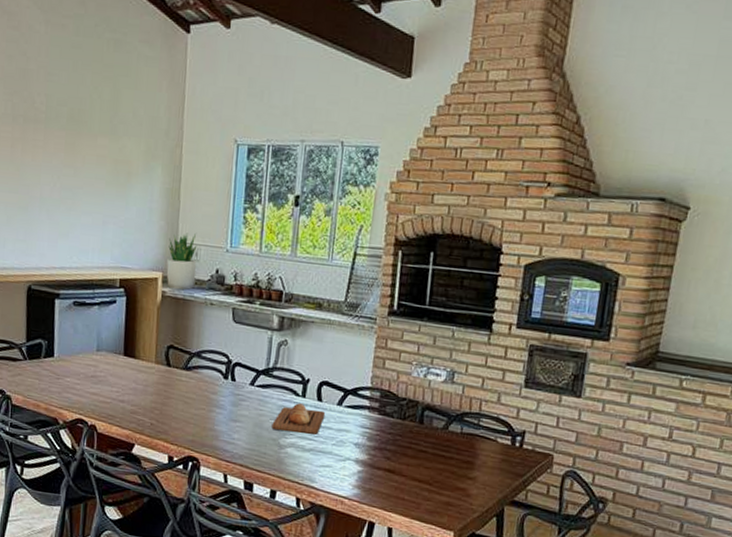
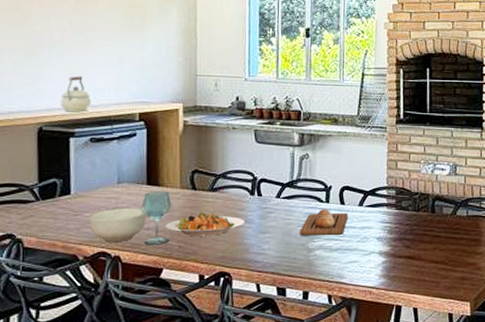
kettle: none [47,234,77,273] -> present [60,76,92,113]
bowl: none [69,376,123,412] -> present [89,208,148,243]
wine glass: none [117,362,148,419] -> present [141,191,173,245]
salad: none [139,390,217,417] -> present [165,211,245,237]
planter: present [166,233,197,290] -> none [187,66,217,118]

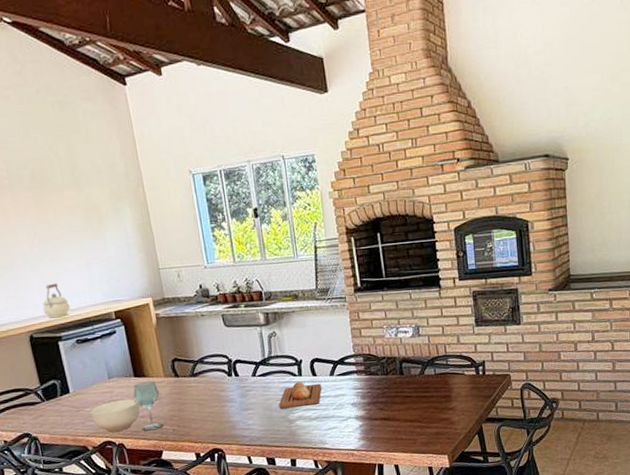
salad: present [165,211,245,237] -> none [157,396,228,420]

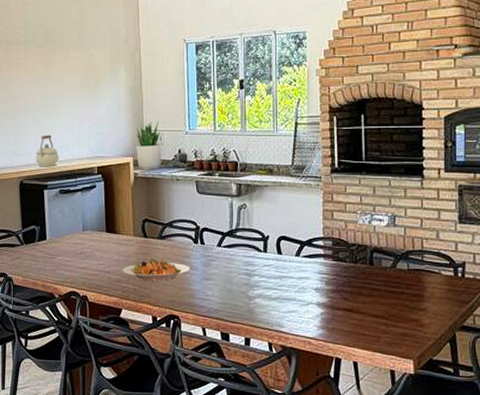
bowl: present [89,398,141,433] -> none [61,252,108,284]
wine glass: present [133,380,163,431] -> none [102,238,128,287]
planter: none [151,258,184,310] -> present [136,121,162,171]
salad: none [157,396,228,420] -> present [123,258,190,281]
bread loaf: present [279,381,322,409] -> none [240,258,286,284]

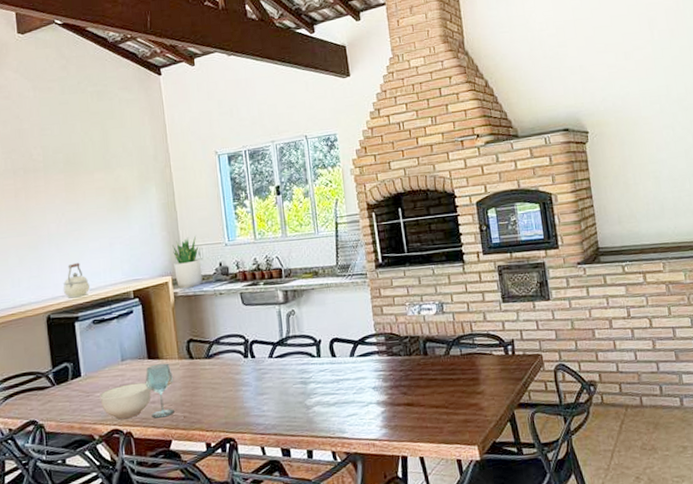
bowl: none [61,252,108,284] -> present [99,382,152,420]
wine glass: none [102,238,128,287] -> present [145,363,174,418]
salad: present [123,258,190,281] -> none [169,379,242,406]

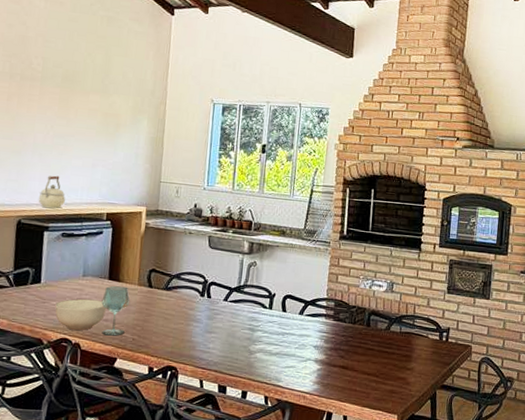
planter: present [172,236,203,289] -> none [150,174,178,222]

